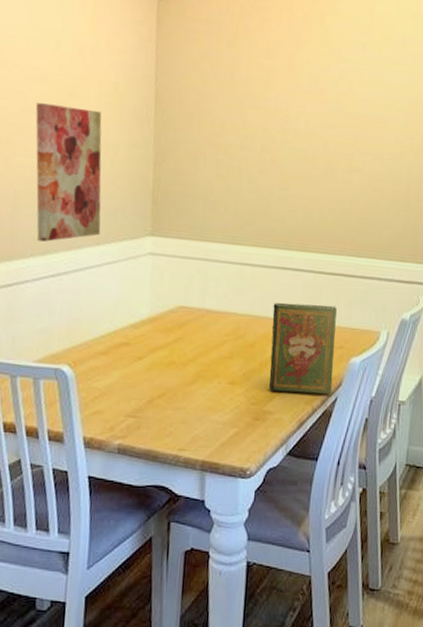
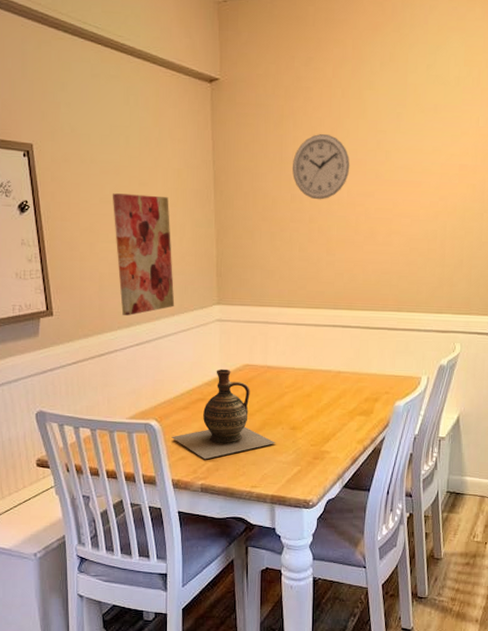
ceramic jug: none [86,309,211,415] -> present [171,368,276,460]
wall clock: none [245,57,309,129] -> present [292,134,350,200]
book: present [269,302,337,395] -> none [325,356,382,435]

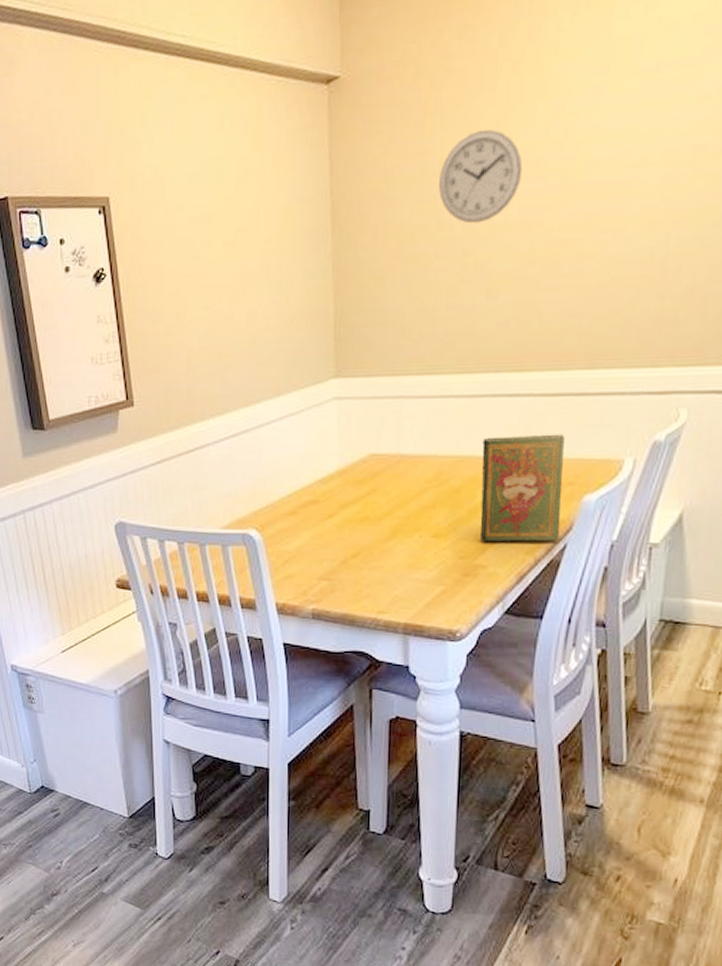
wall art: present [112,193,175,316] -> none [202,243,280,400]
ceramic jug: present [171,368,276,460] -> none [275,461,412,578]
book: none [325,356,382,435] -> present [480,434,565,543]

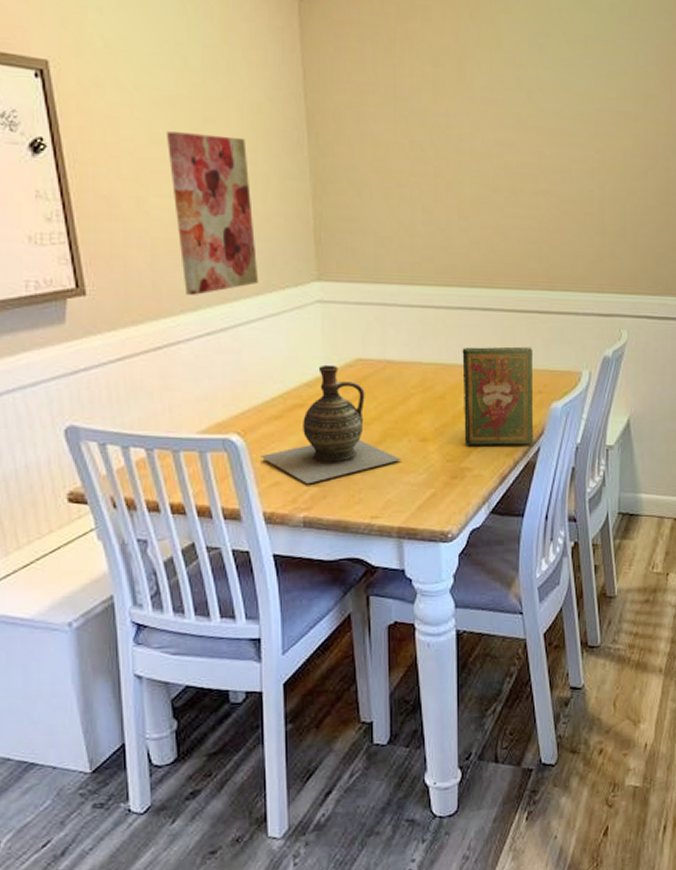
wall art: none [202,243,280,400] -> present [165,131,259,295]
ceramic jug: none [275,461,412,578] -> present [260,364,402,485]
wall clock: present [439,130,523,224] -> none [410,65,484,149]

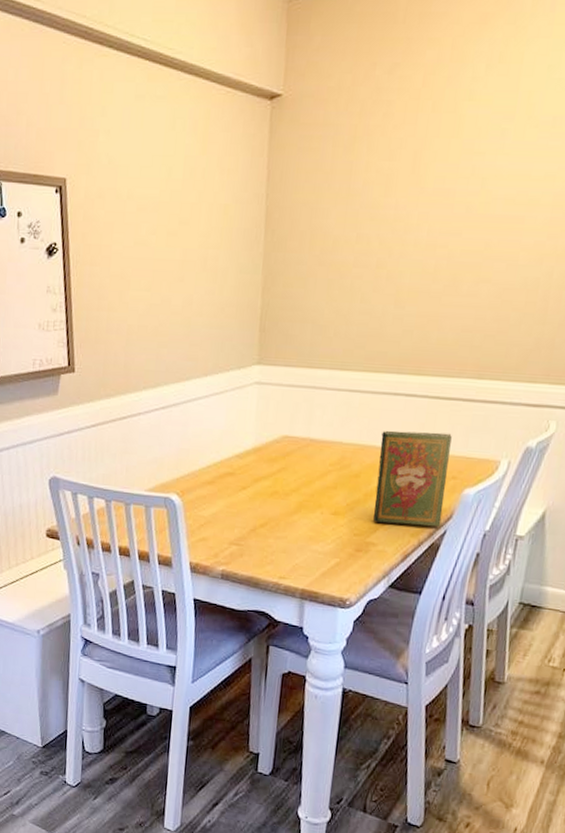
wall art: present [165,131,259,295] -> none [148,234,211,374]
ceramic jug: present [260,364,402,485] -> none [193,439,313,543]

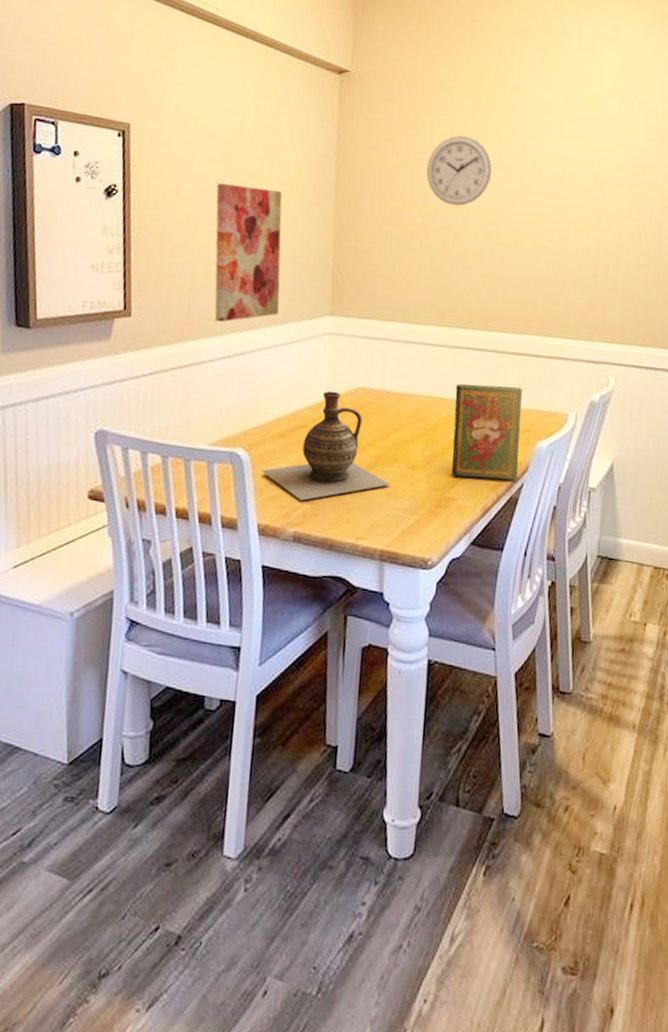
wall art: none [148,234,211,374] -> present [214,183,282,322]
ceramic jug: none [193,439,313,543] -> present [261,390,391,501]
wall clock: none [361,159,435,240] -> present [426,136,492,206]

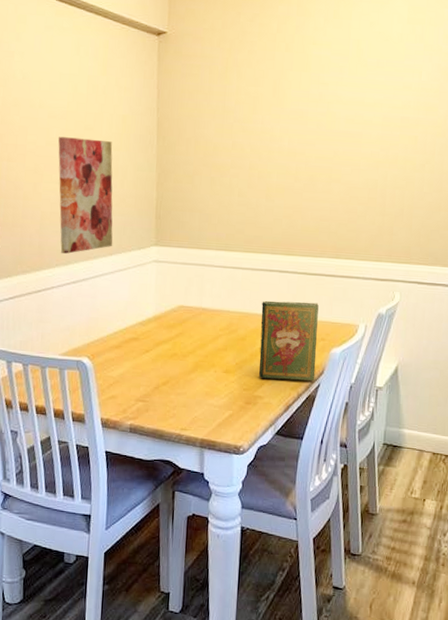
ceramic jug: present [261,390,391,501] -> none [103,309,208,400]
wall clock: present [426,136,492,206] -> none [234,85,292,148]

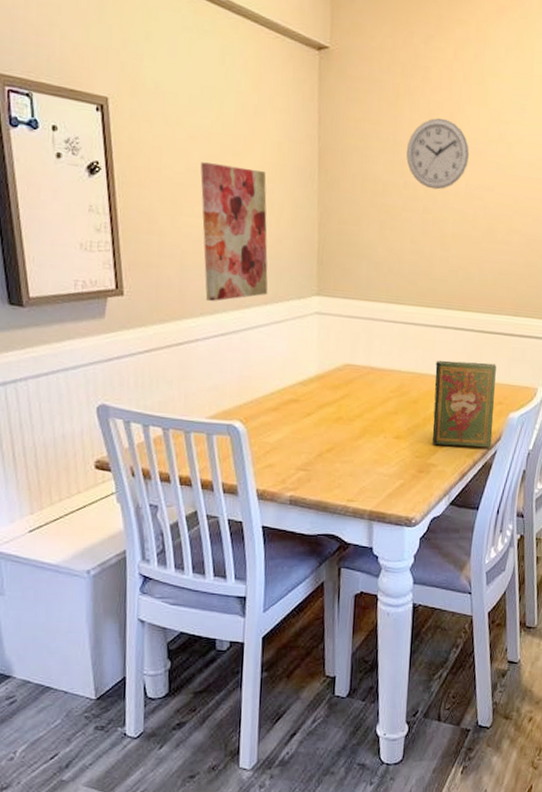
wall clock: none [234,85,292,148] -> present [406,118,470,190]

